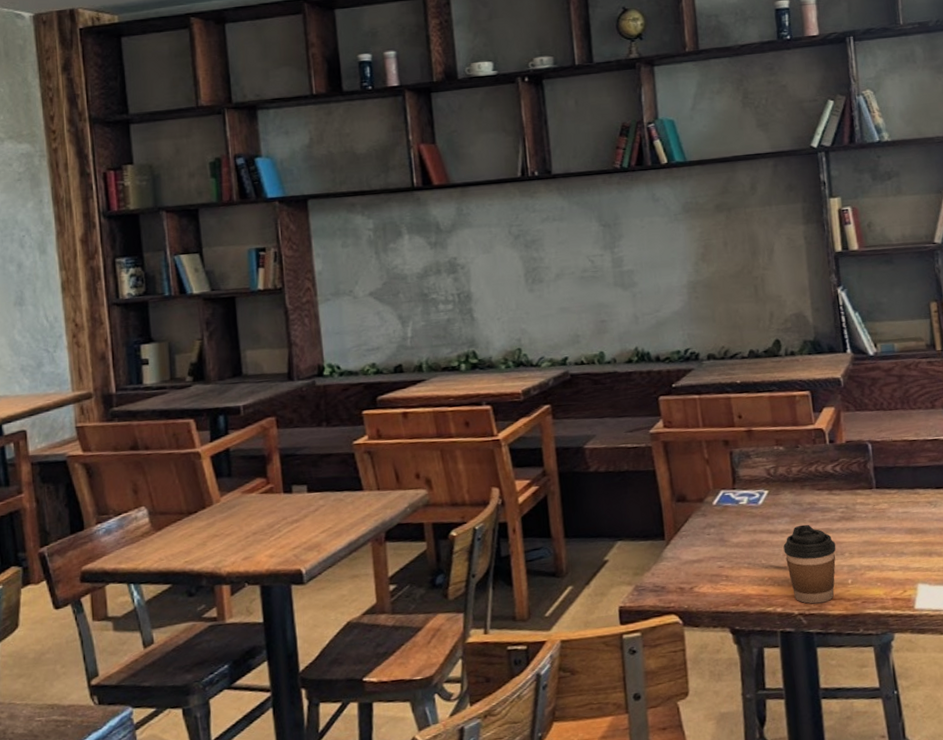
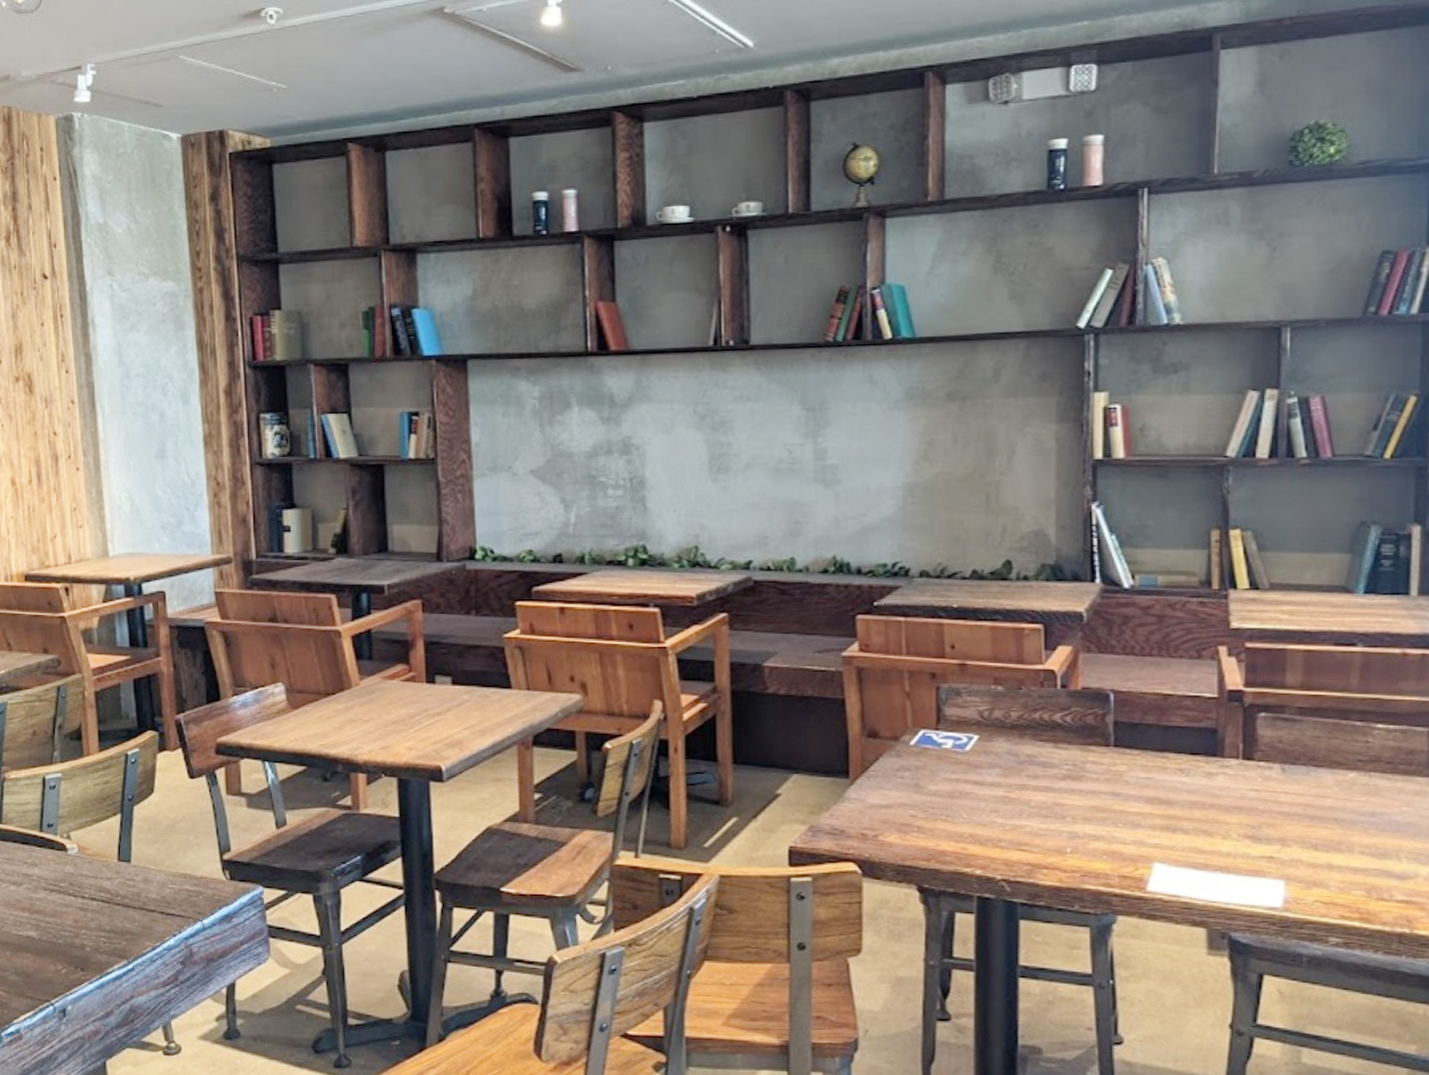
coffee cup: present [783,524,836,604] -> none [991,779,1056,871]

